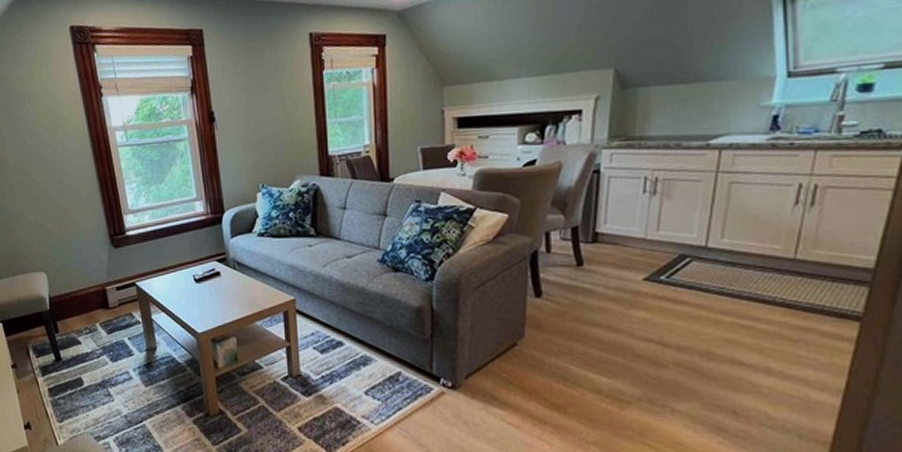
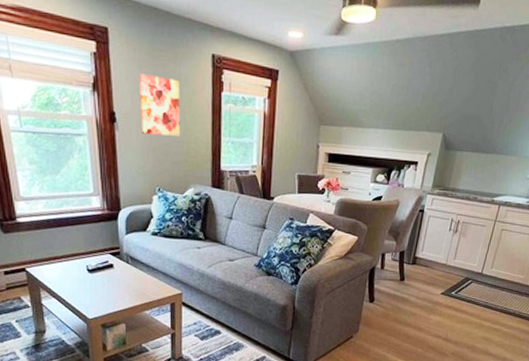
wall art: none [234,67,282,129] -> present [138,72,181,136]

